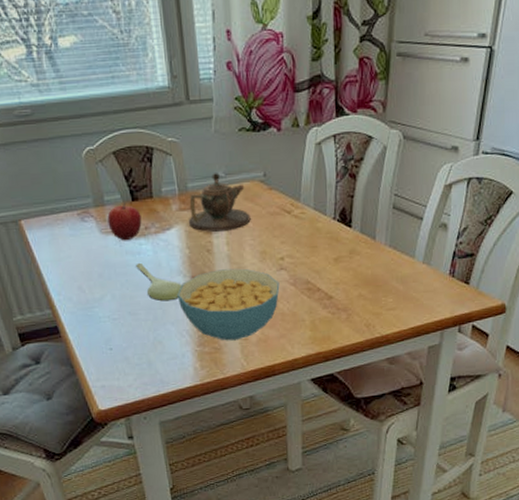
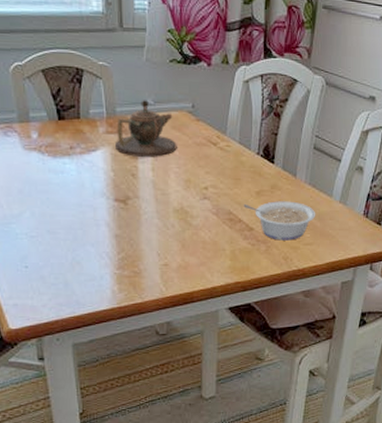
fruit: present [107,202,142,241] -> none [32,120,67,159]
spoon: present [136,263,182,301] -> none [58,183,104,222]
cereal bowl: present [177,268,280,341] -> none [99,194,202,266]
legume: none [321,265,398,307] -> present [243,201,316,241]

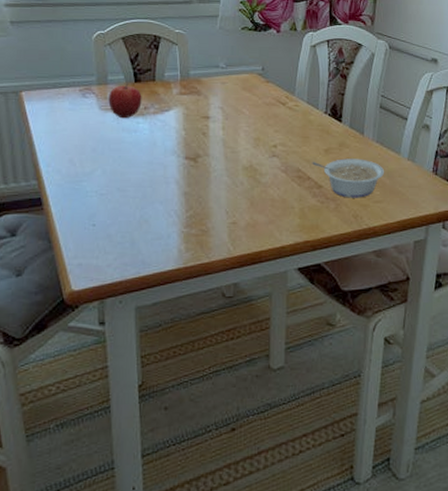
fruit: none [32,120,67,159] -> present [108,83,142,119]
teapot: present [115,100,177,157] -> none [188,64,247,117]

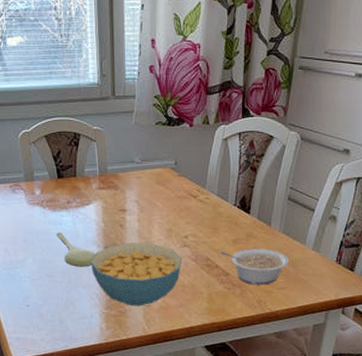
fruit: present [108,83,142,119] -> none [35,179,65,212]
spoon: none [131,141,175,180] -> present [57,233,95,267]
cereal bowl: none [169,152,271,224] -> present [91,243,182,306]

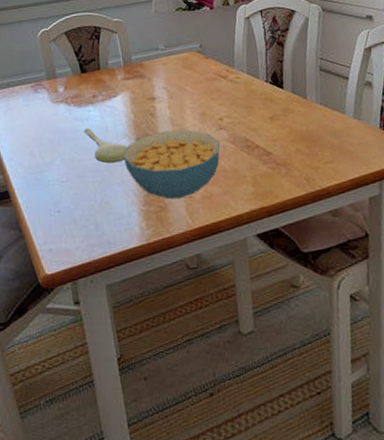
legume: present [220,248,290,285] -> none [259,122,332,162]

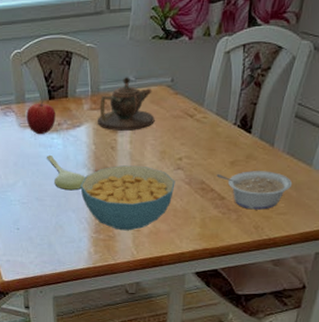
fruit: none [58,74,90,109] -> present [26,100,56,135]
teapot: none [133,46,190,98] -> present [98,77,155,131]
legume: none [259,122,332,162] -> present [216,171,293,210]

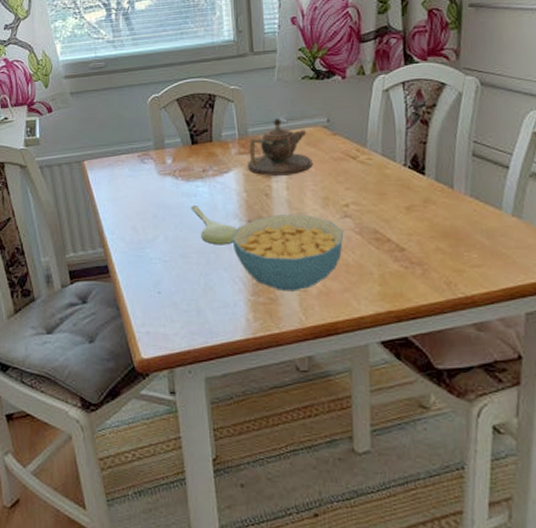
fruit: present [26,100,56,135] -> none [166,145,200,183]
legume: present [216,171,293,210] -> none [391,216,483,262]

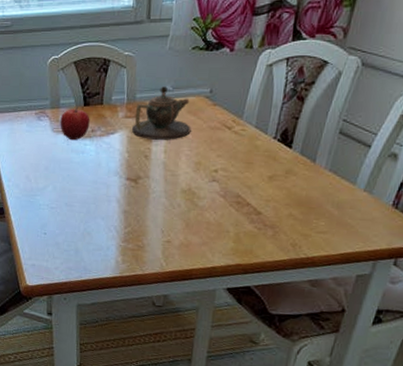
fruit: none [166,145,200,183] -> present [60,106,90,141]
spoon: present [191,206,237,245] -> none [78,161,117,198]
cereal bowl: present [232,214,344,292] -> none [111,175,210,242]

